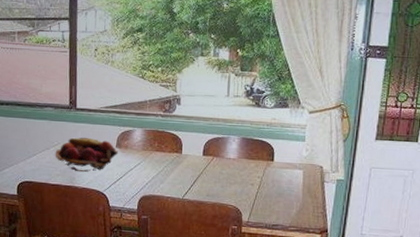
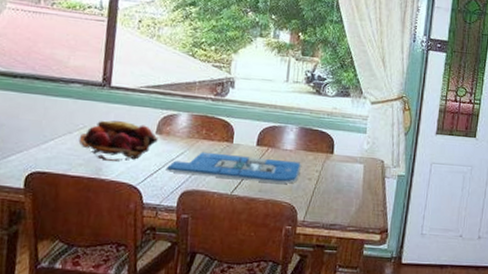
board game: none [126,162,244,189] -> present [165,151,301,184]

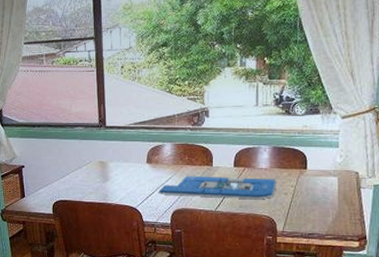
fruit basket: present [78,120,158,161] -> none [87,154,149,188]

